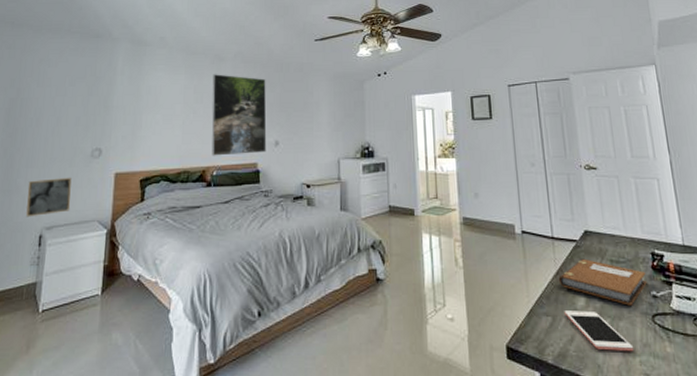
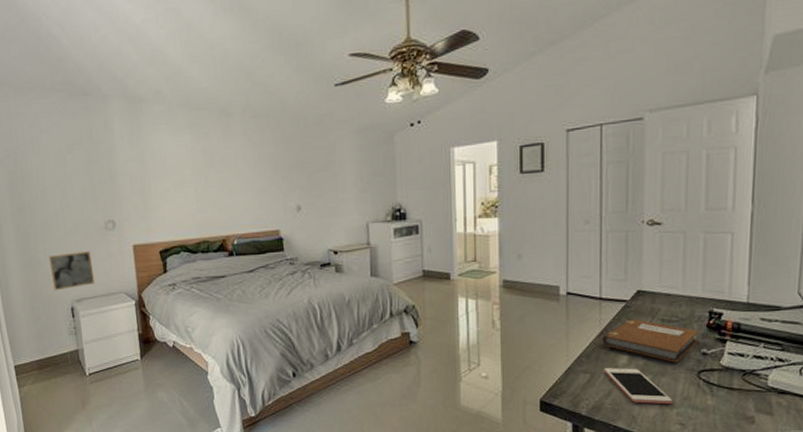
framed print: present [211,74,267,156] -> none [221,132,288,224]

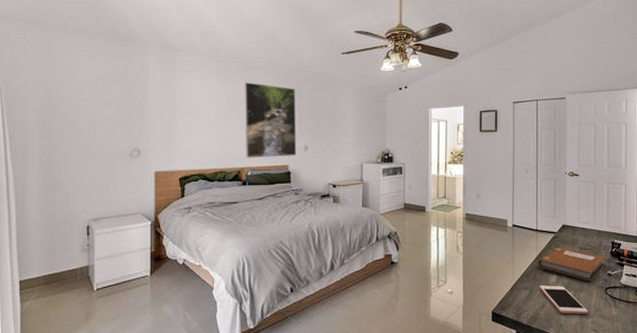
wall art: present [48,250,96,291] -> none [70,174,114,210]
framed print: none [221,132,288,224] -> present [244,82,297,158]

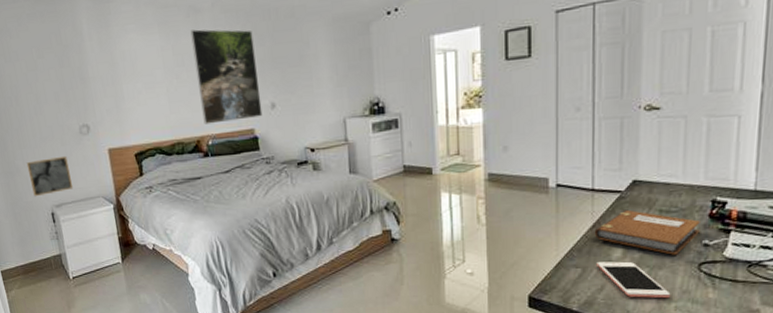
wall art: none [70,174,114,210] -> present [26,155,74,197]

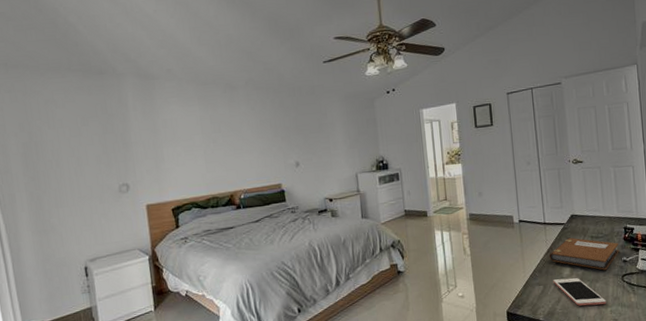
wall art: present [26,155,74,197] -> none [62,212,110,253]
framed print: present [190,29,263,125] -> none [227,102,289,181]

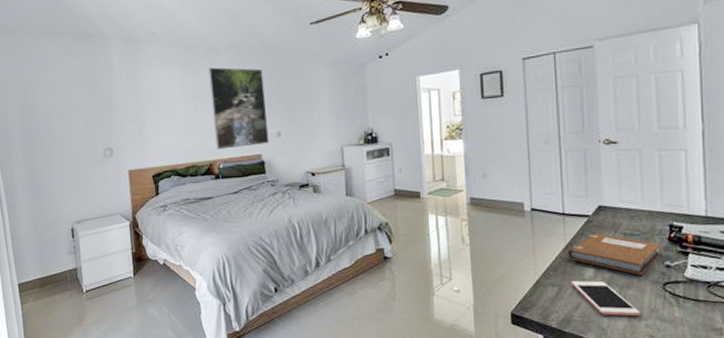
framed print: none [227,102,289,181] -> present [208,67,269,150]

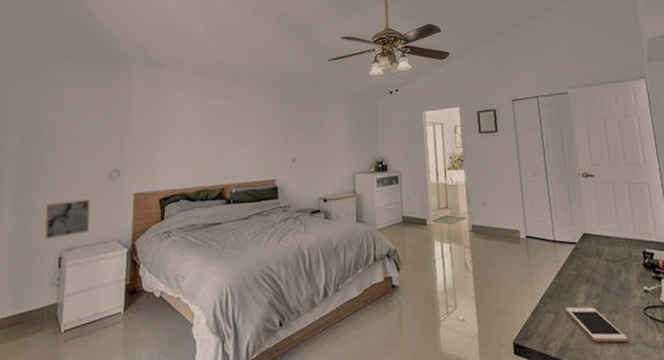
wall art: none [52,176,94,213] -> present [44,198,90,240]
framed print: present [208,67,269,150] -> none [229,94,284,174]
notebook: present [567,233,661,275] -> none [560,260,639,301]

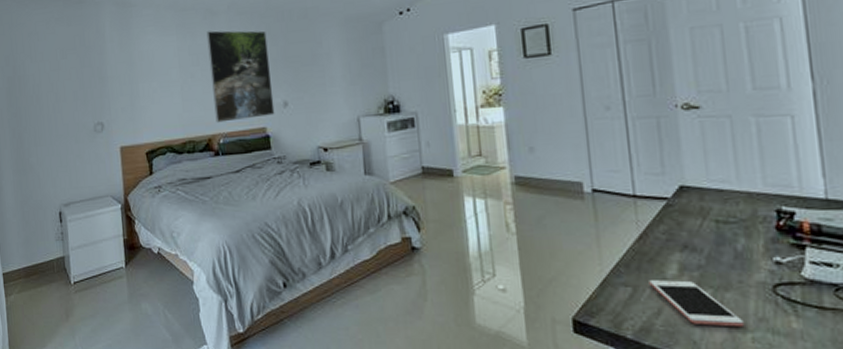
wall art: present [44,198,90,240] -> none [40,153,83,195]
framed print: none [229,94,284,174] -> present [206,30,275,123]

